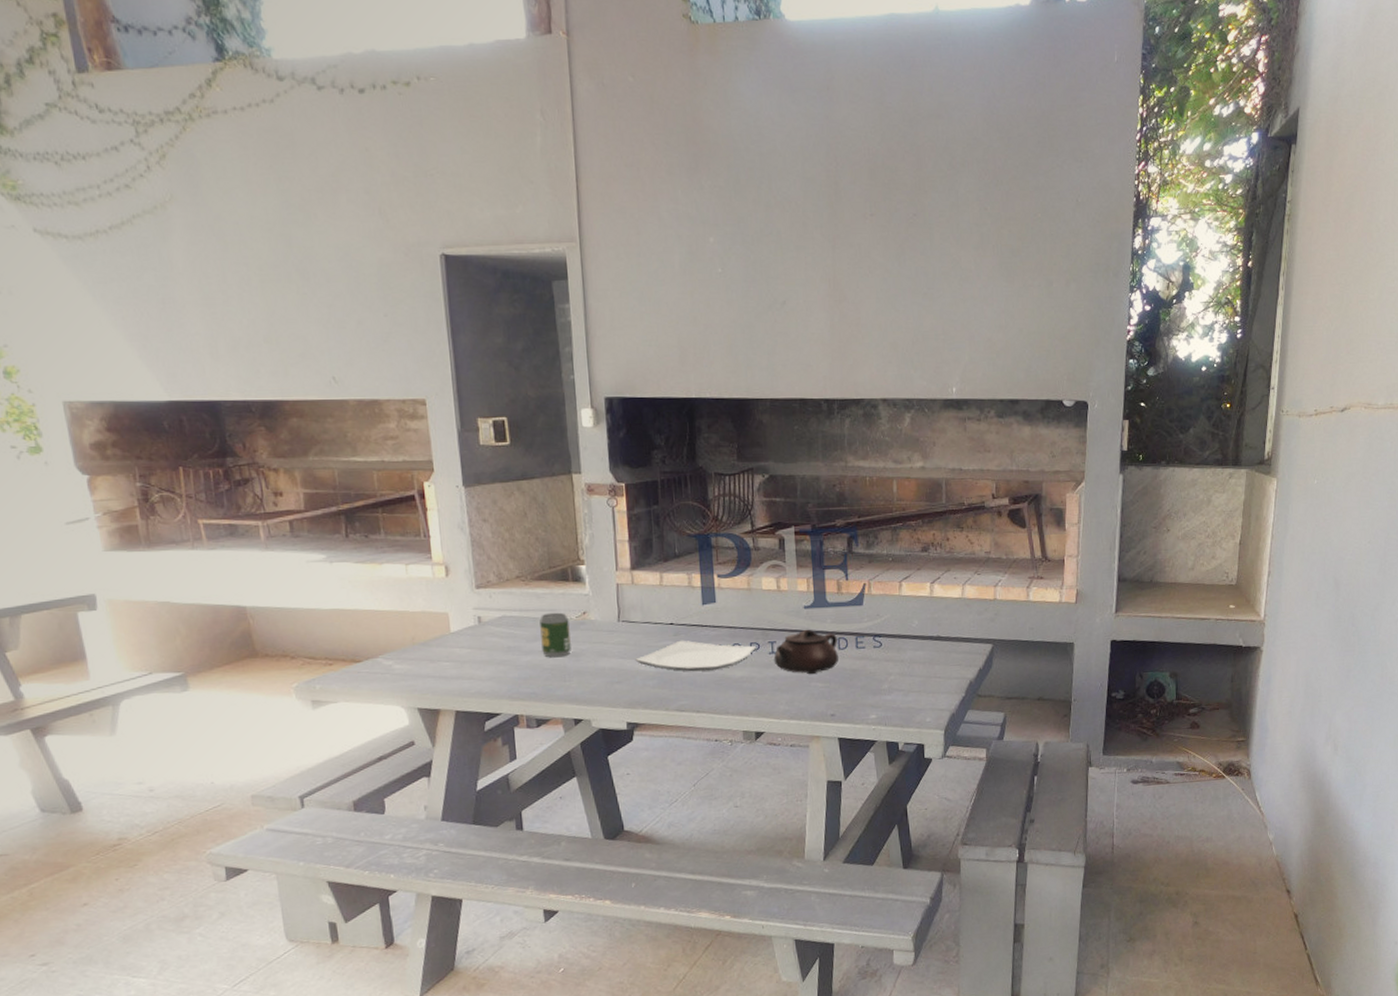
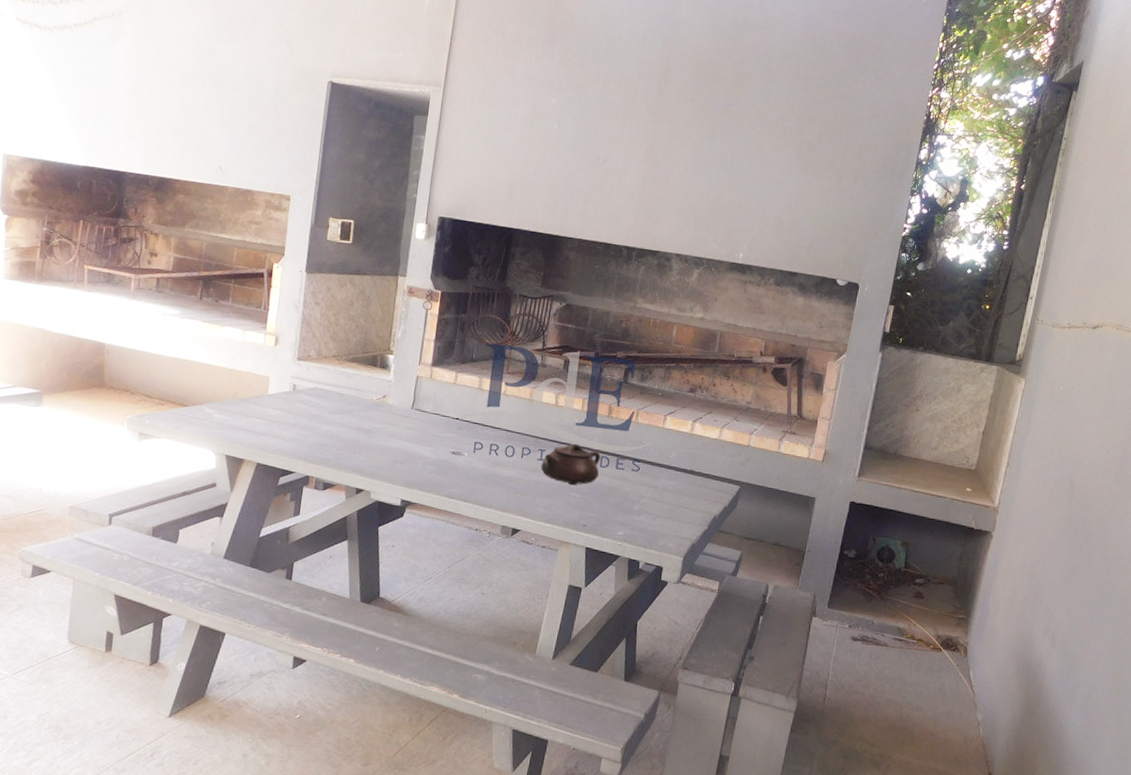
soda can: present [539,612,571,658] -> none [341,391,370,432]
plate: present [635,640,756,672] -> none [419,434,527,467]

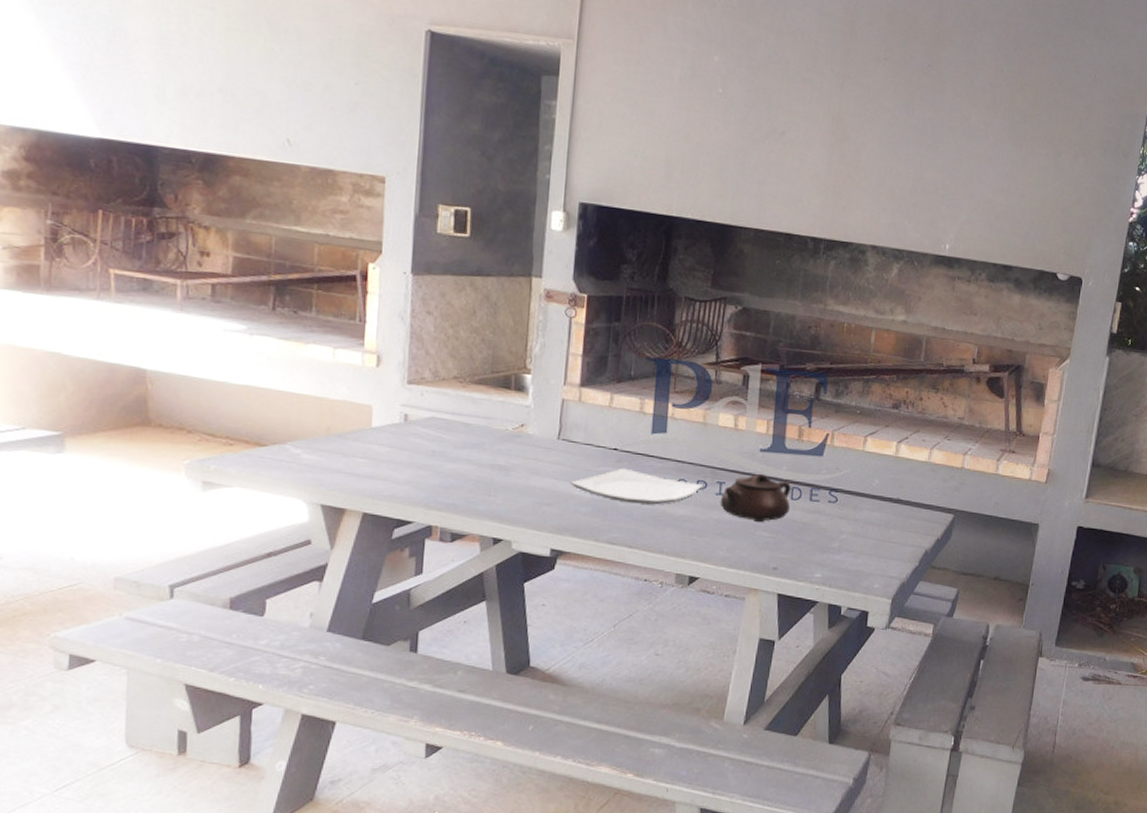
plate: none [419,434,527,467] -> present [570,468,703,505]

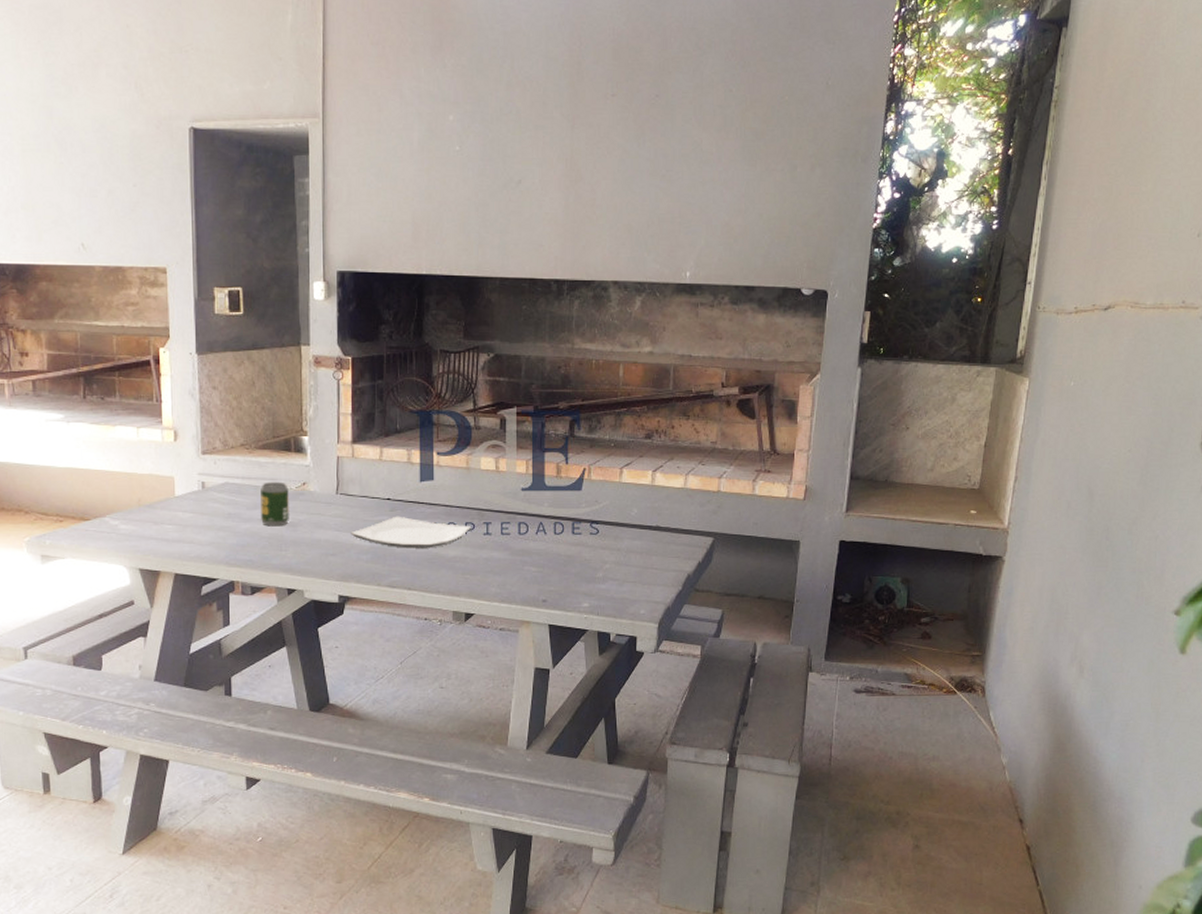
soda can: none [470,420,504,470] -> present [261,482,289,527]
teapot: present [720,473,791,523] -> none [488,511,553,559]

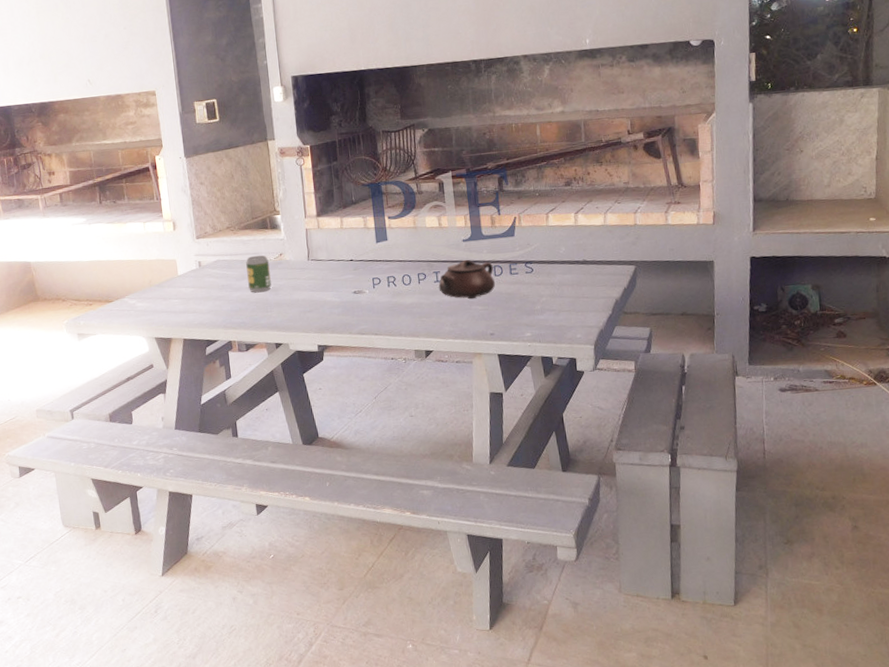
plate: present [350,516,471,549] -> none [323,273,423,300]
teapot: none [488,511,553,559] -> present [438,259,495,300]

